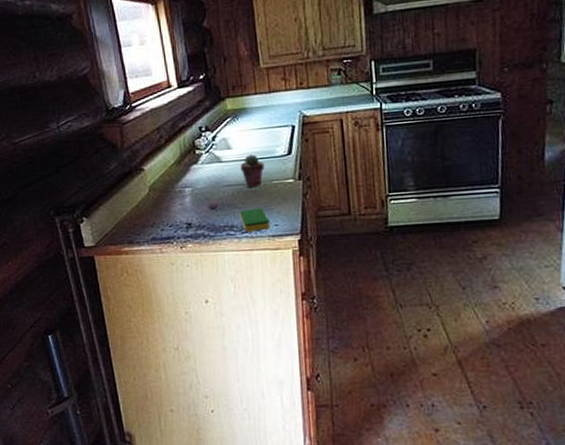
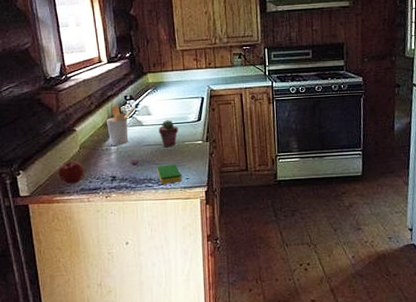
apple: none [126,204,155,233] -> present [58,160,84,184]
utensil holder: none [179,138,212,187] -> present [107,105,135,145]

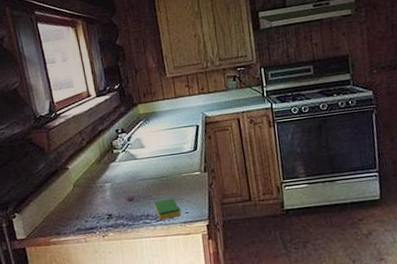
apple: present [58,160,84,184] -> none [53,199,80,225]
utensil holder: present [107,105,135,145] -> none [99,140,127,182]
potted succulent: present [158,120,179,147] -> none [153,151,174,180]

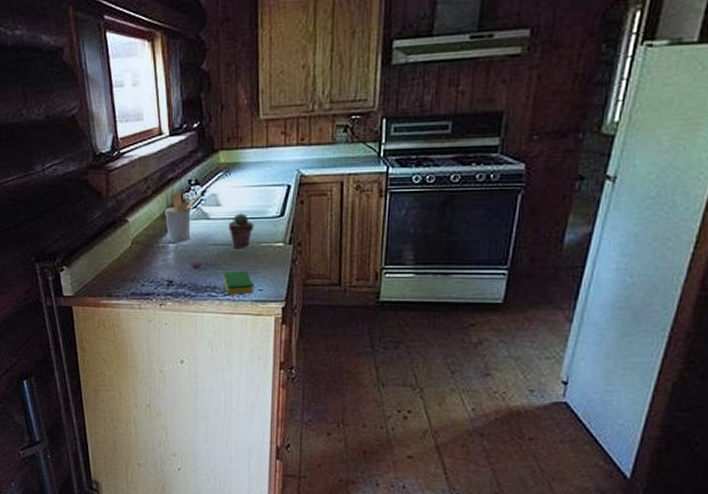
utensil holder: none [99,140,127,182] -> present [165,191,201,242]
potted succulent: none [153,151,174,180] -> present [228,213,254,248]

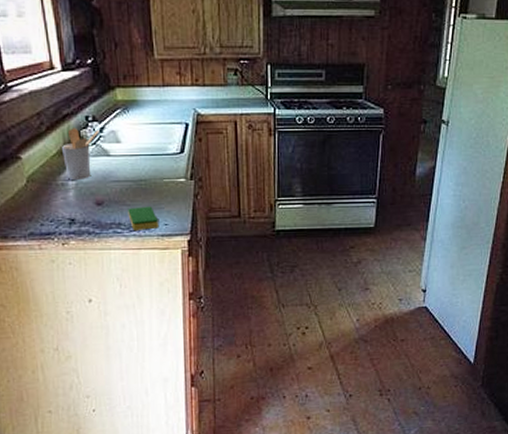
potted succulent: present [228,213,254,248] -> none [130,150,156,184]

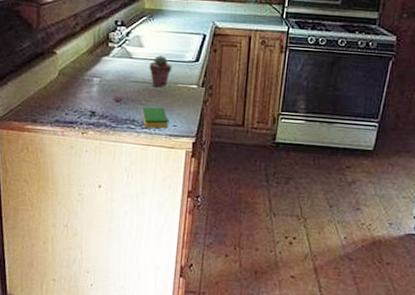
utensil holder: present [62,128,99,180] -> none [91,30,126,78]
potted succulent: none [130,150,156,184] -> present [149,55,172,87]

